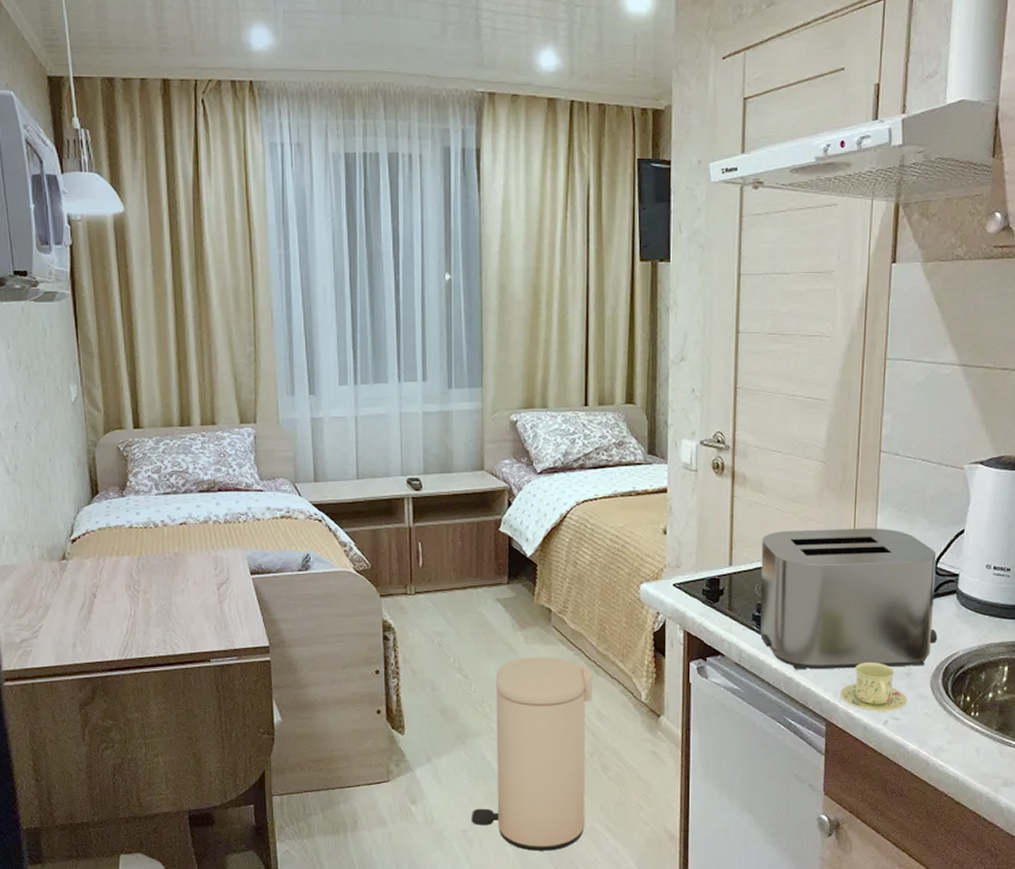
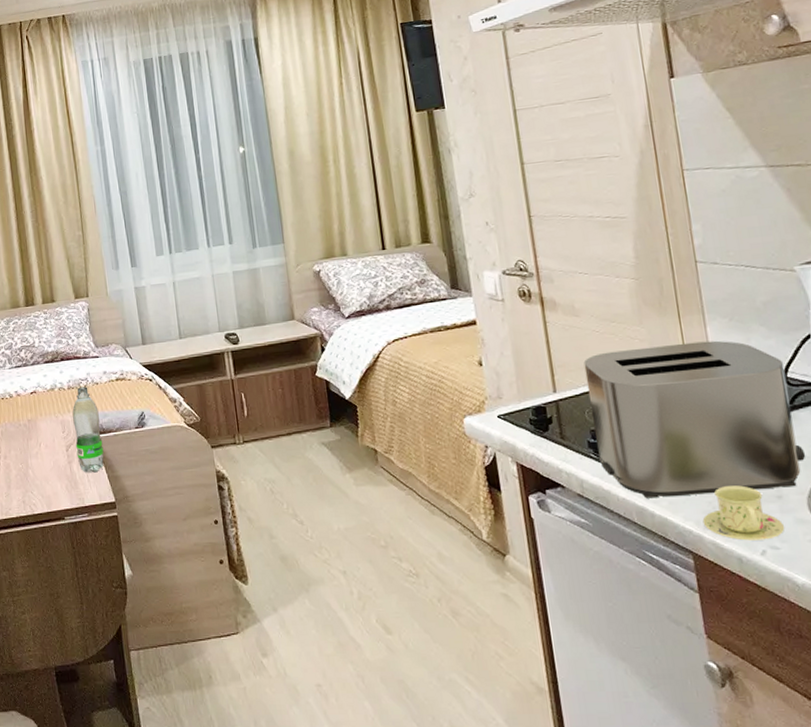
bottle: none [226,522,261,615] -> present [72,386,105,473]
pedal bin: present [472,657,592,851] -> none [323,498,443,706]

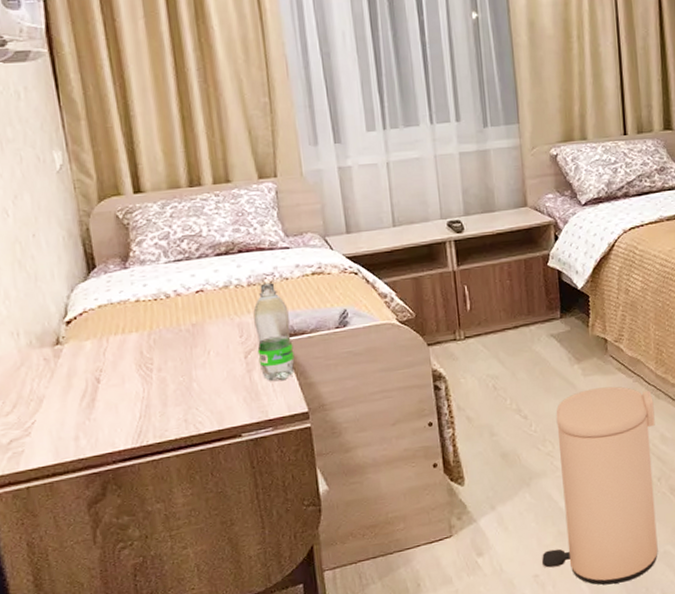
pedal bin: none [323,498,443,706] -> present [542,386,658,585]

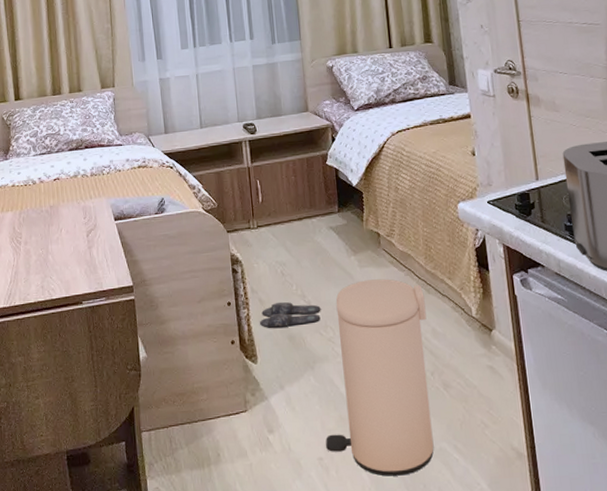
bottle: present [252,282,295,382] -> none [93,173,124,258]
slippers: none [468,417,539,447] -> present [260,301,321,328]

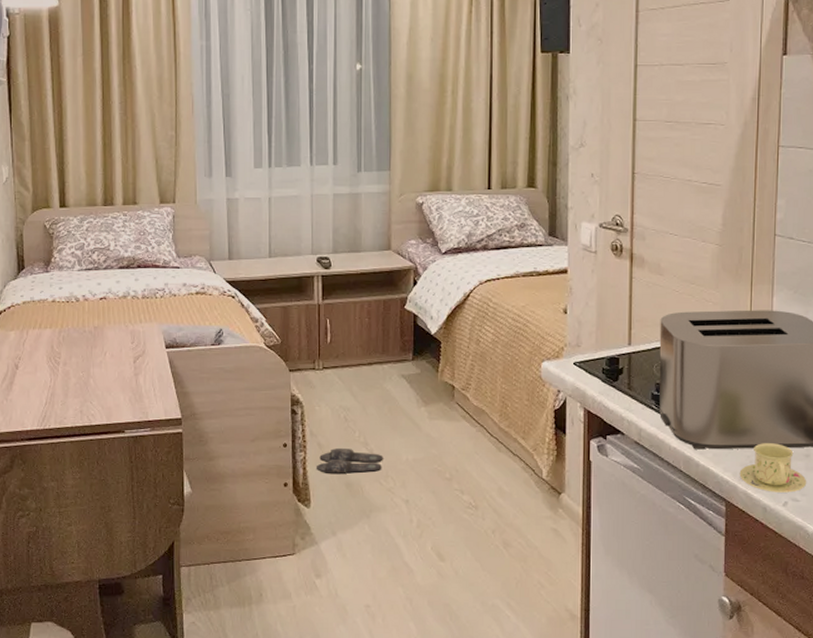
pedal bin: present [326,278,434,476] -> none [375,433,494,628]

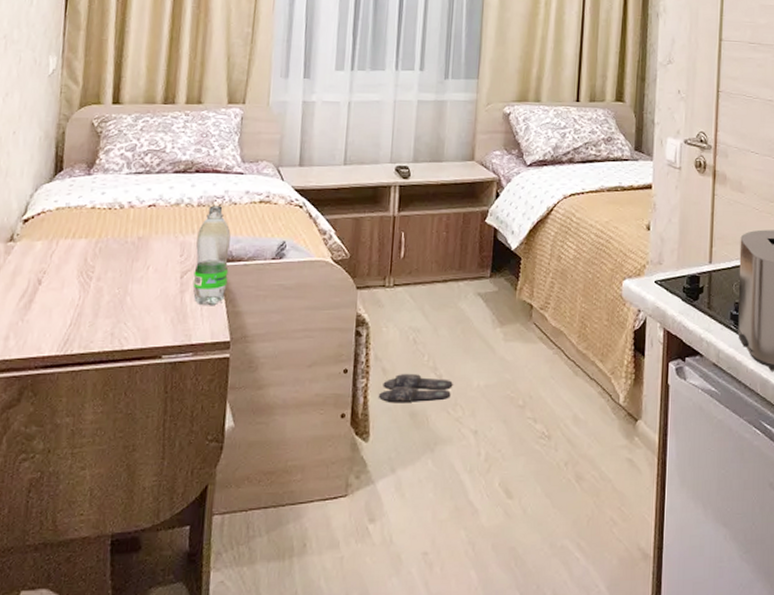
bottle: none [143,297,175,387] -> present [192,205,231,306]

